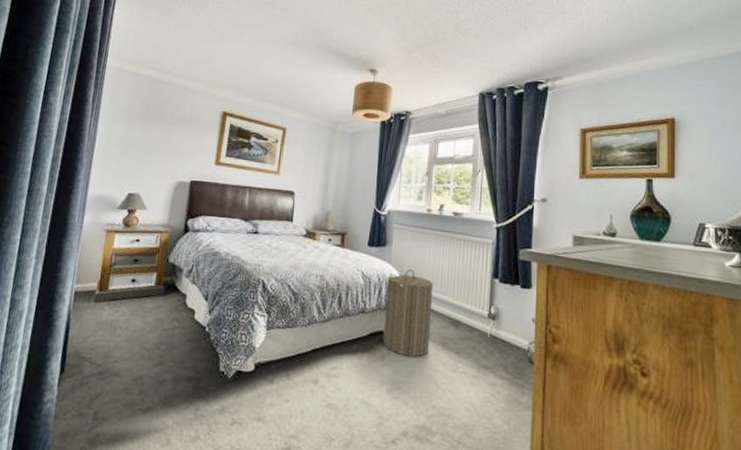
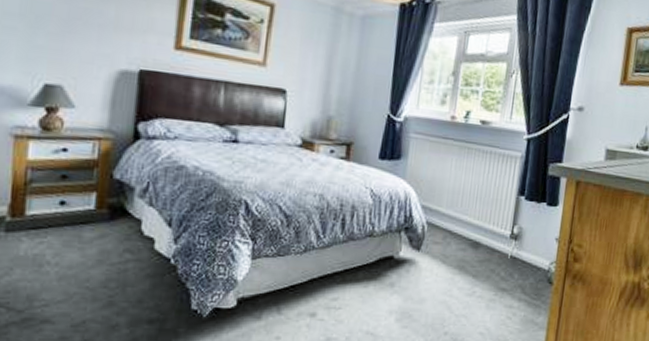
laundry hamper: present [382,269,434,357] -> none [392,186,454,283]

